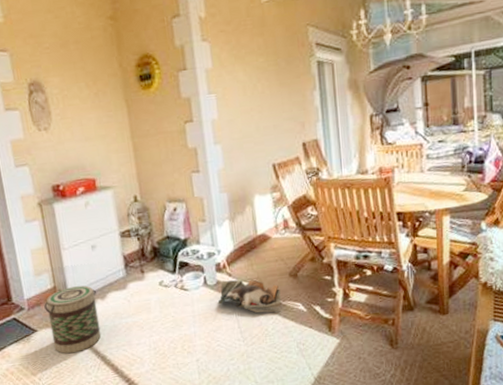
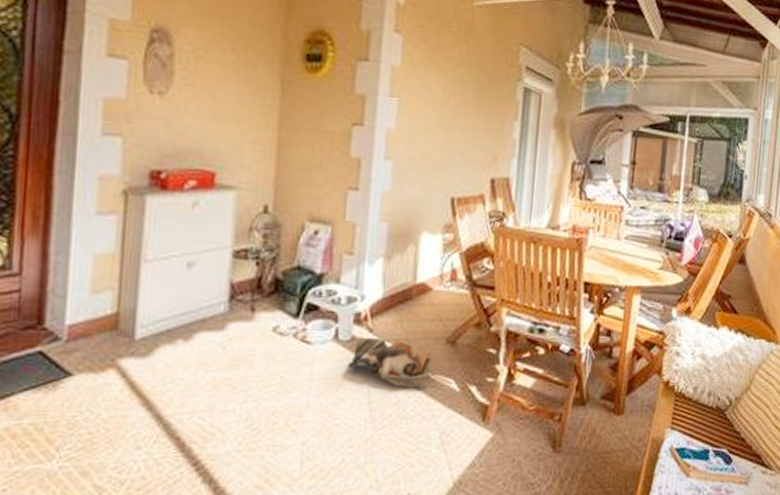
basket: present [44,285,102,354] -> none [93,316,180,415]

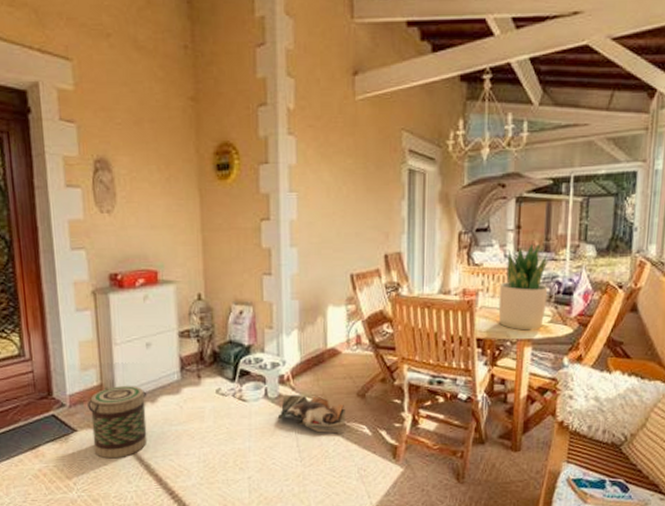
basket: none [93,316,180,415] -> present [87,386,148,459]
planter: none [608,181,662,277] -> present [498,243,549,331]

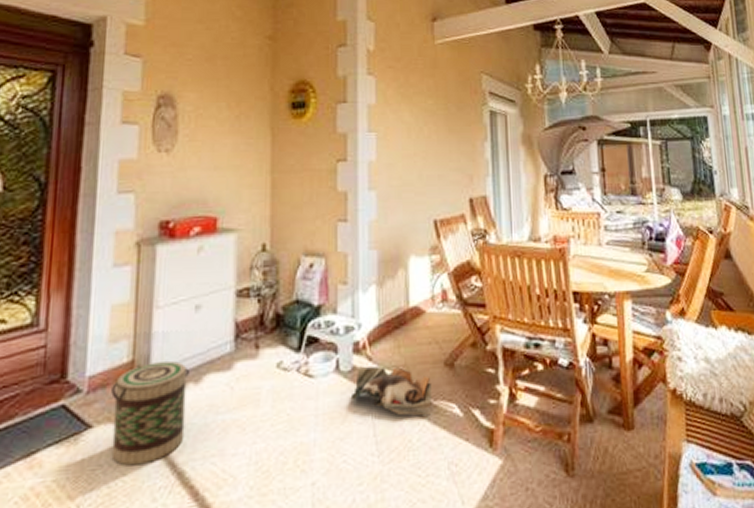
planter: present [498,243,549,331] -> none [591,186,641,282]

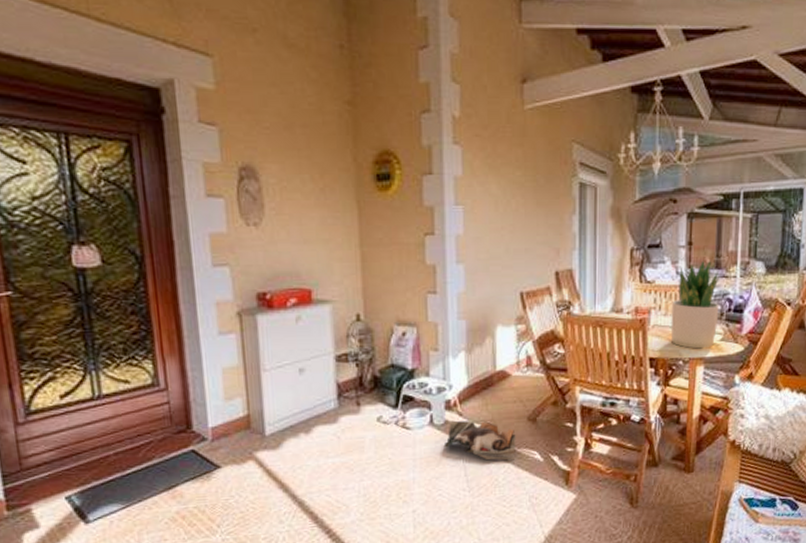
basket: present [111,361,191,466] -> none [233,416,301,497]
planter: none [591,186,641,282] -> present [671,260,720,349]

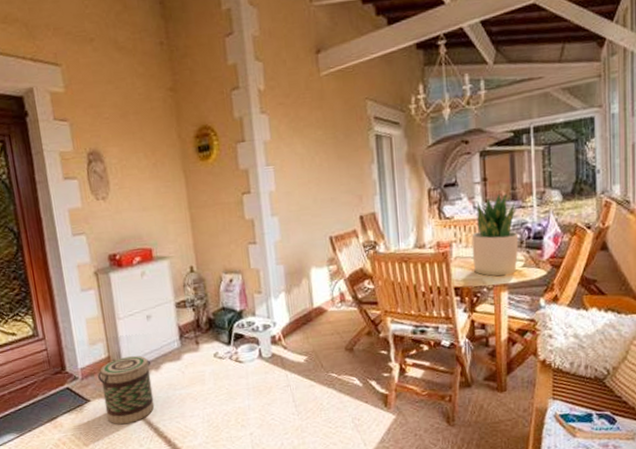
basket: none [233,416,301,497] -> present [98,356,155,425]
cat: present [443,420,516,461] -> none [272,353,338,387]

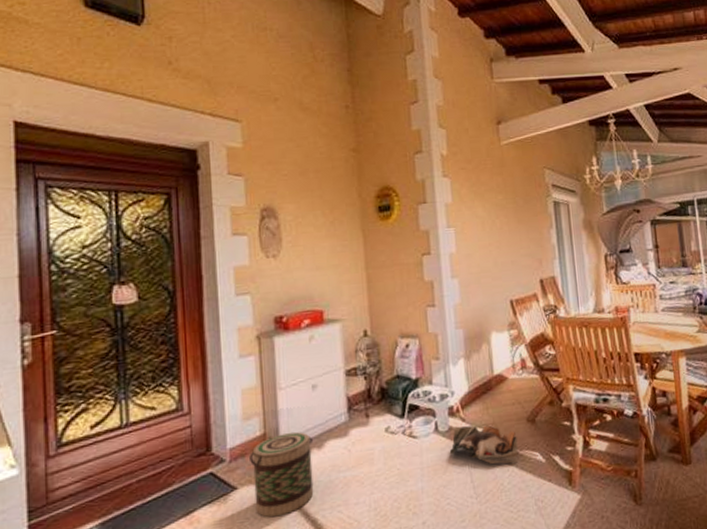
cat: none [272,353,338,387] -> present [449,425,519,465]
planter: present [471,193,519,277] -> none [648,260,692,342]

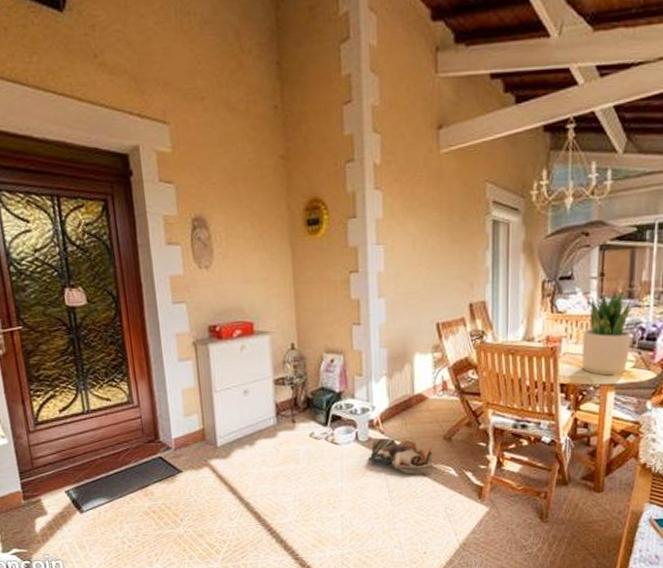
basket: present [249,432,314,518] -> none [191,430,247,498]
planter: none [648,260,692,342] -> present [581,290,632,376]

